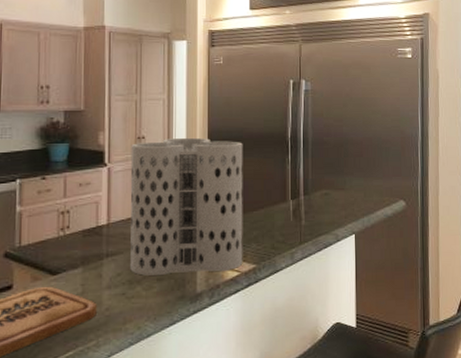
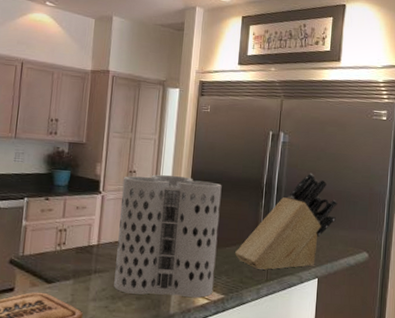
knife block: none [263,121,369,233] -> present [234,173,338,271]

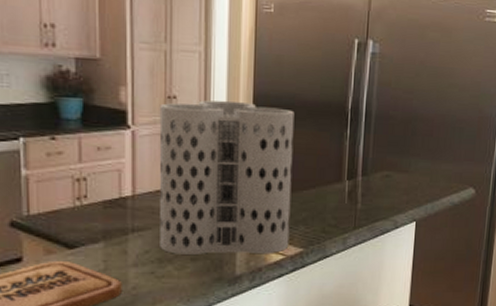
knife block: present [234,173,338,271] -> none [313,93,440,216]

